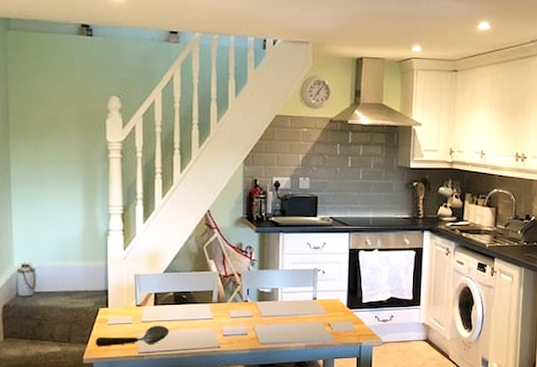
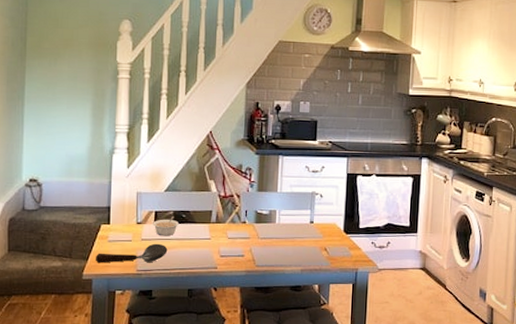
legume: none [153,297,180,318] -> present [153,215,180,236]

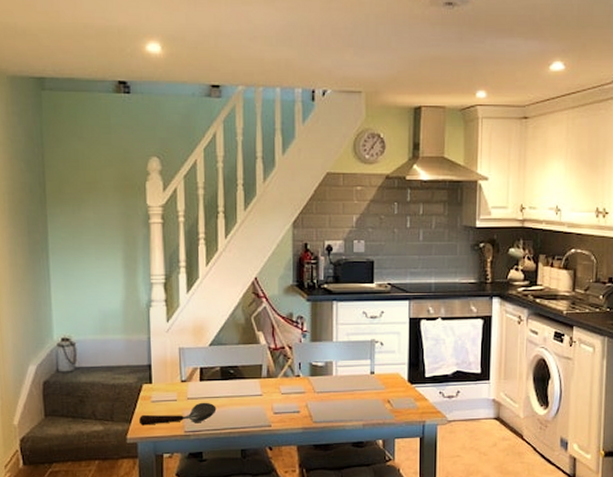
legume: present [153,215,180,236] -> none [199,371,228,394]

